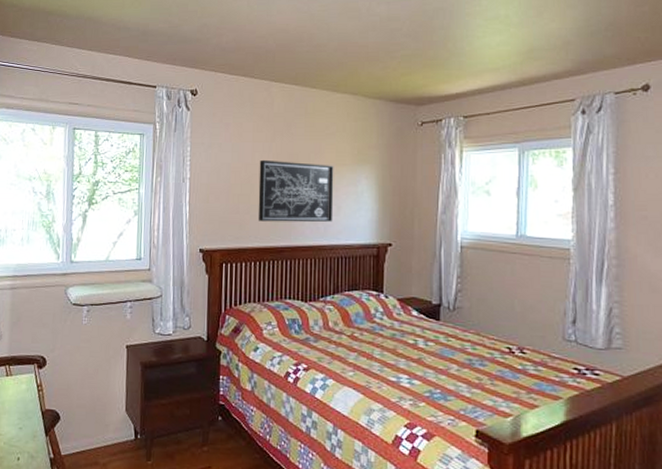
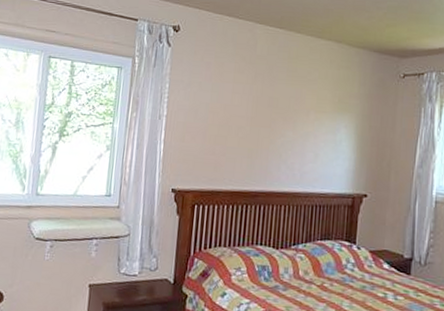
wall art: present [258,159,334,223] -> none [234,101,314,169]

